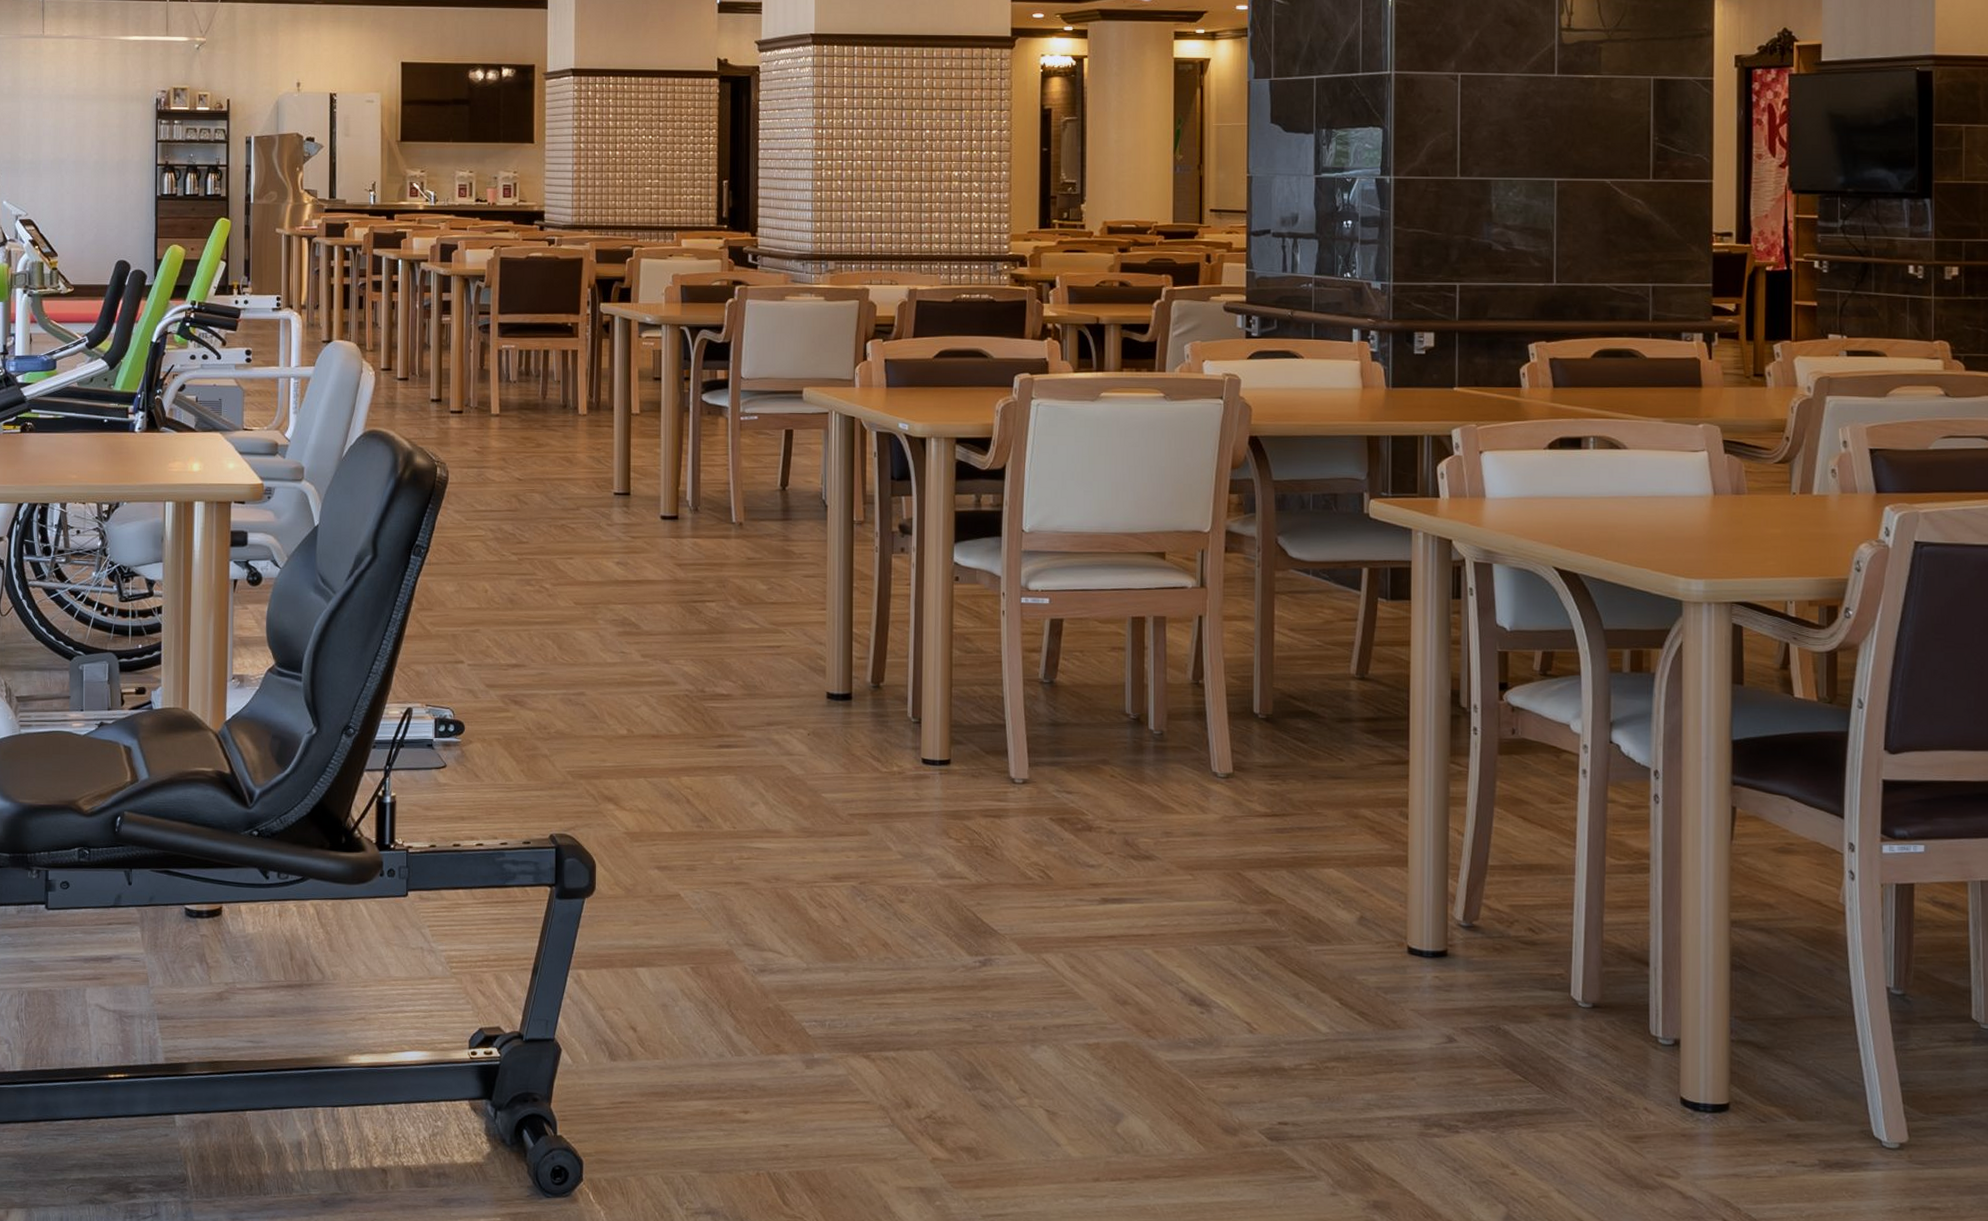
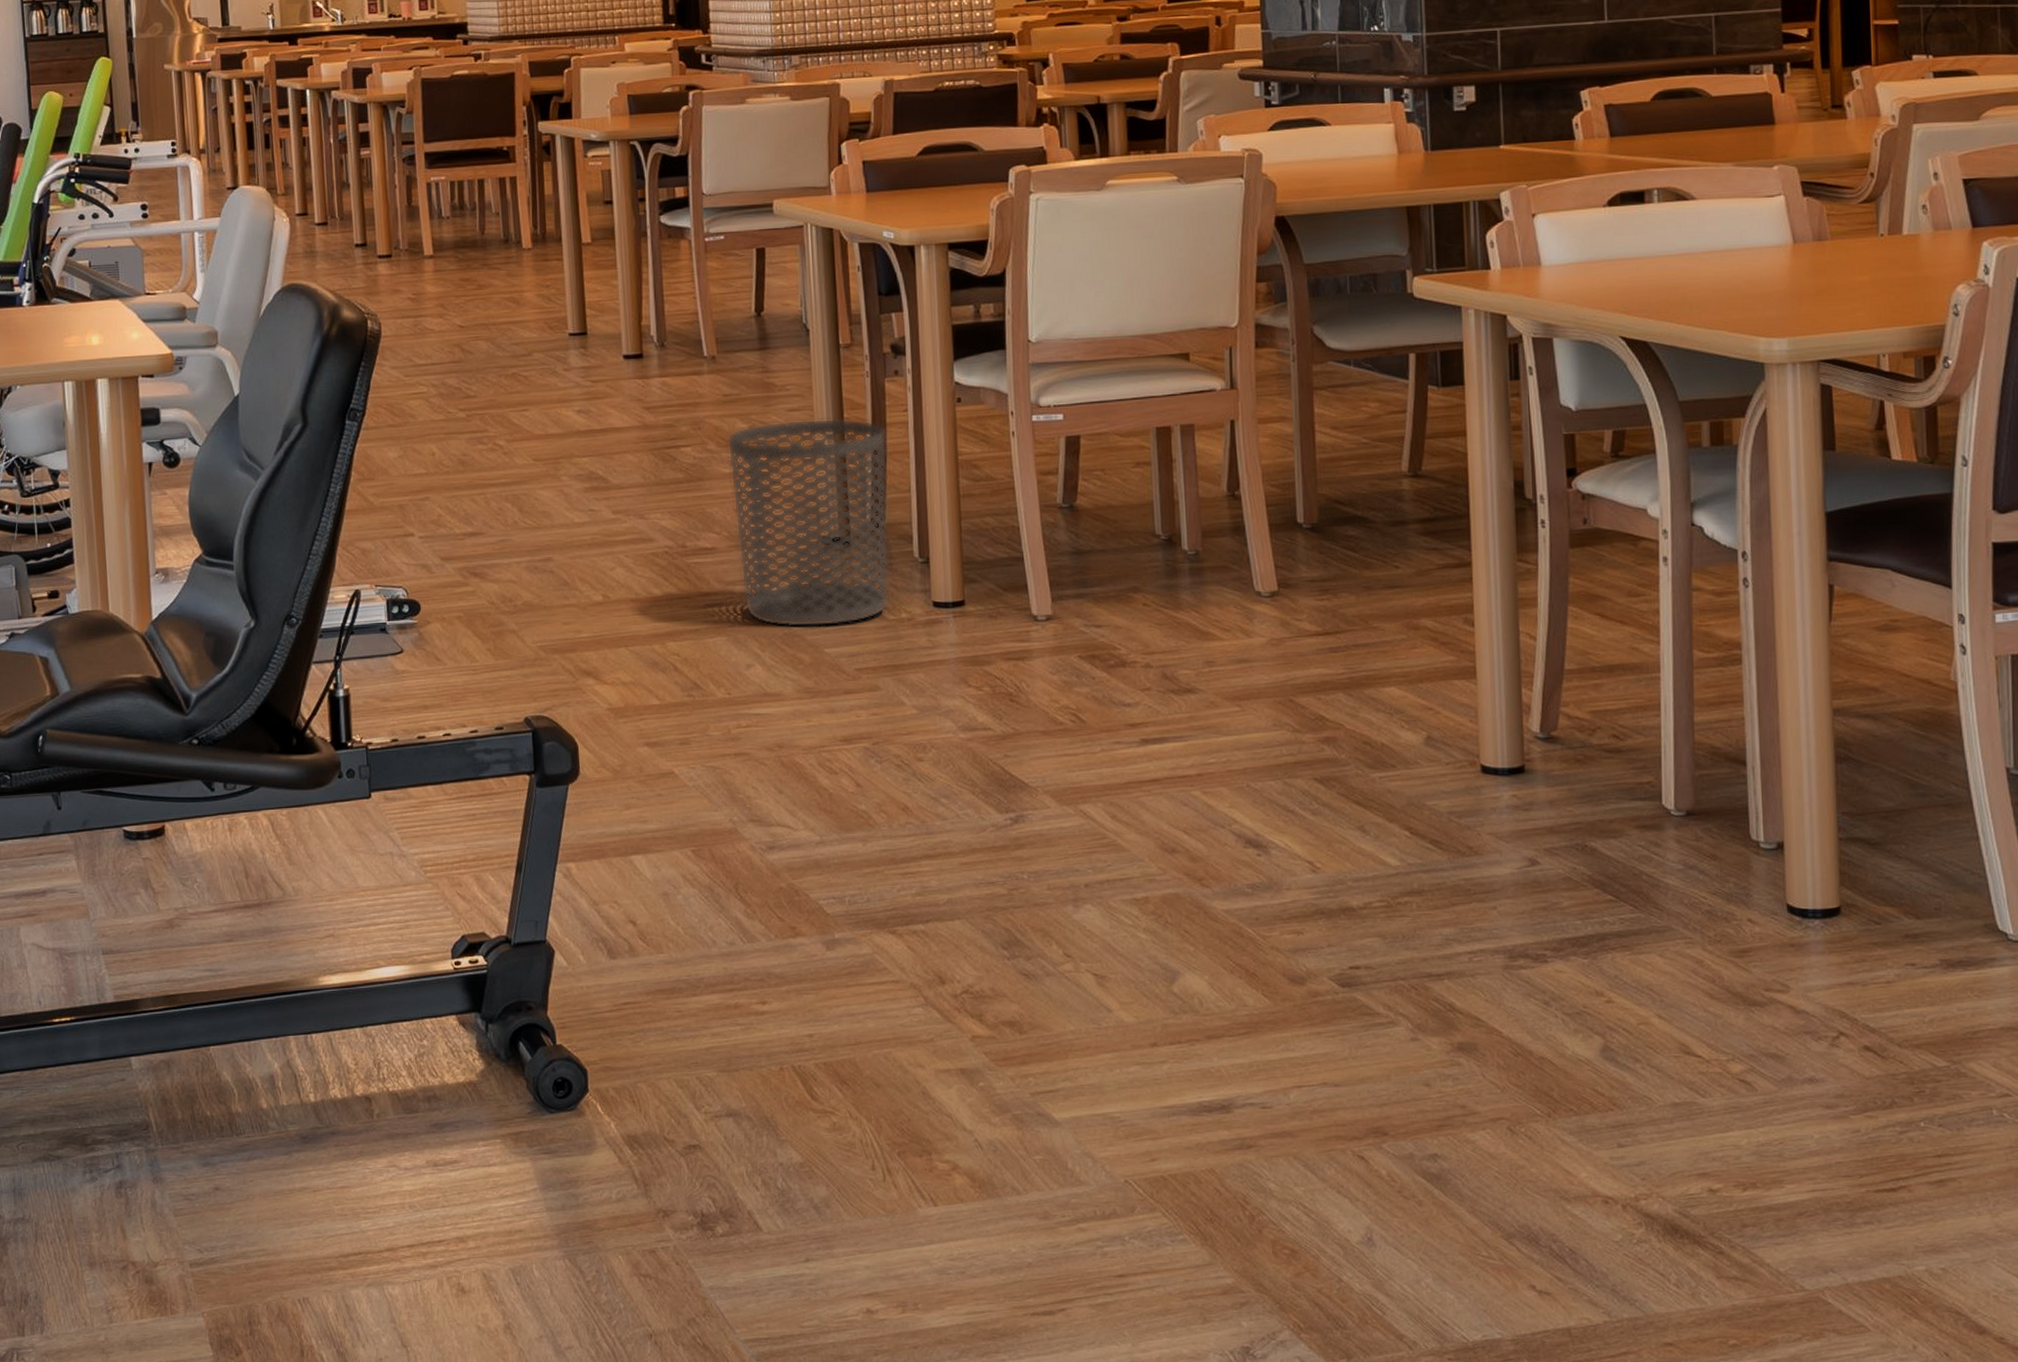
waste bin: none [748,585,890,774] -> present [727,418,890,628]

